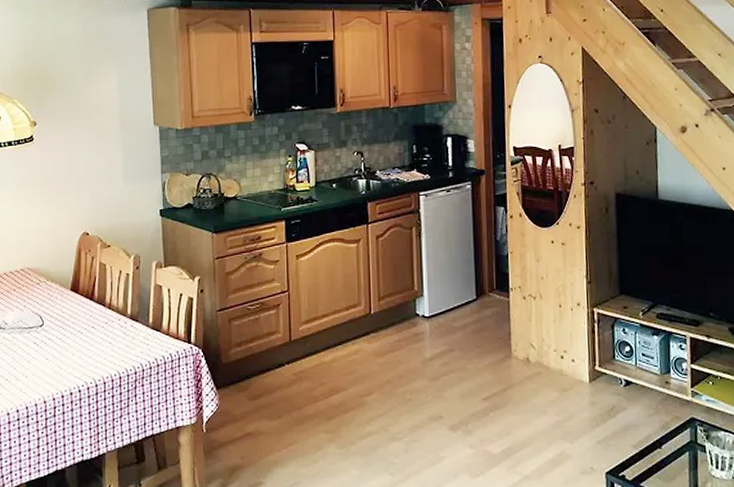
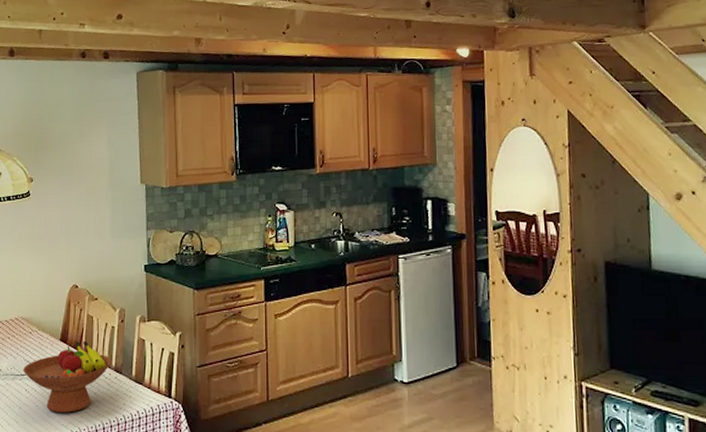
fruit bowl: none [31,289,127,365] -> present [23,340,112,413]

